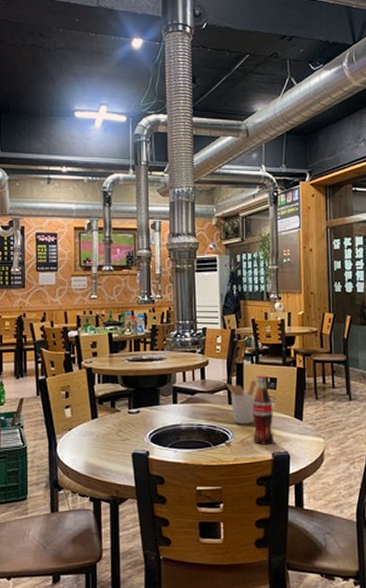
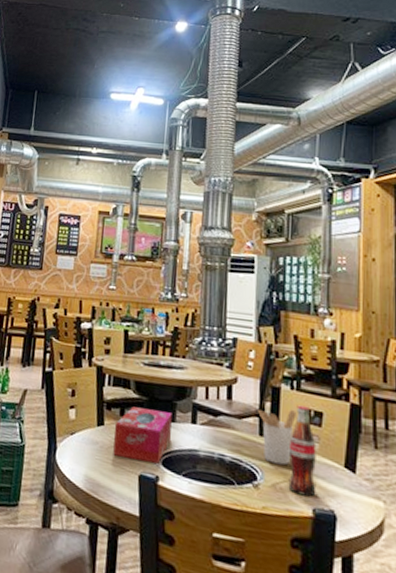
tissue box: none [107,398,157,441] -> present [113,406,172,464]

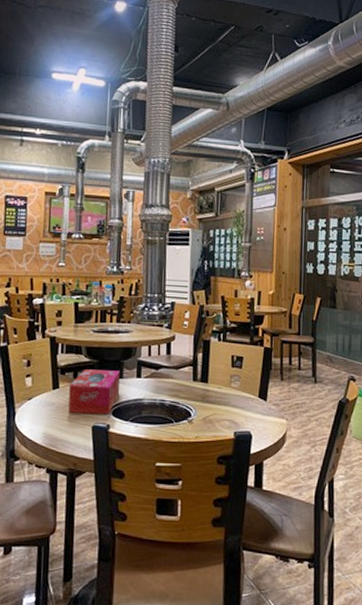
utensil holder: present [258,410,297,466] -> none [192,358,223,402]
pop: present [288,405,317,497] -> none [216,353,238,424]

